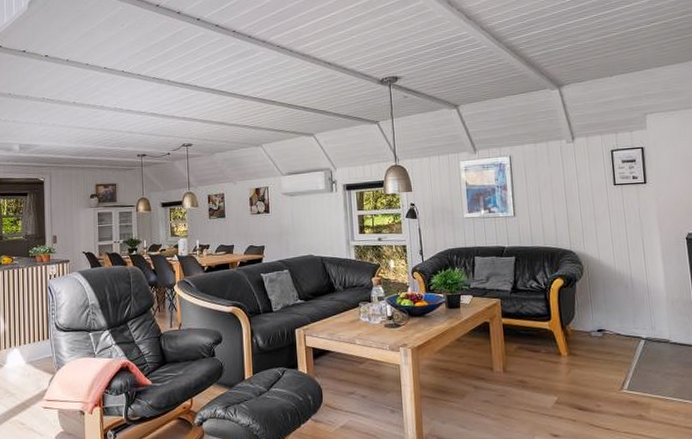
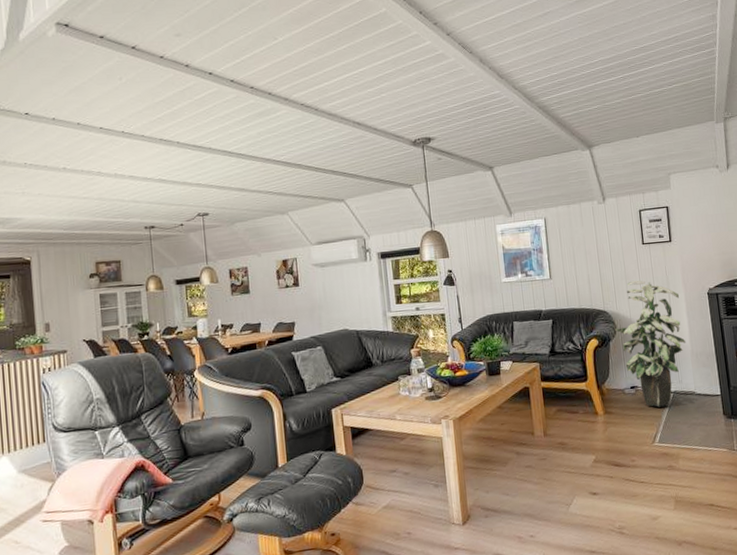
indoor plant: none [581,221,661,353] -> present [614,280,687,408]

